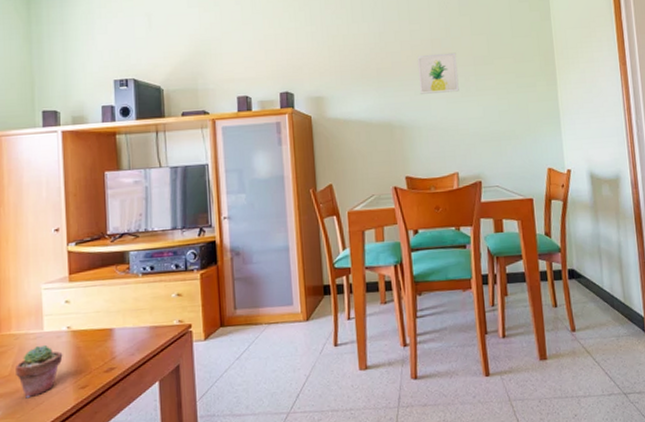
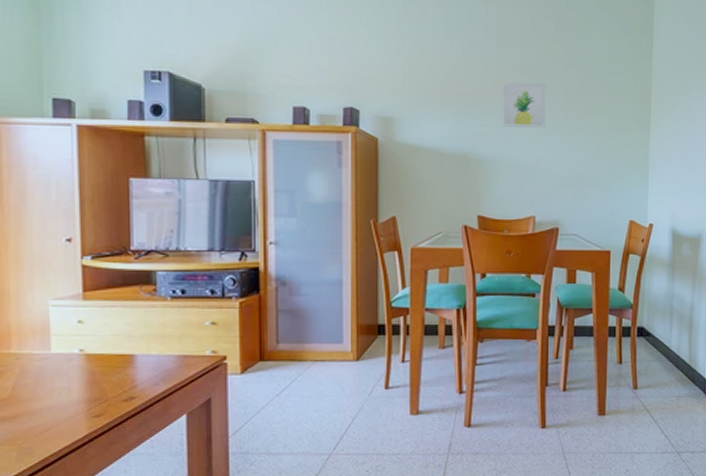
potted succulent: present [16,344,63,399] -> none [17,367,74,425]

